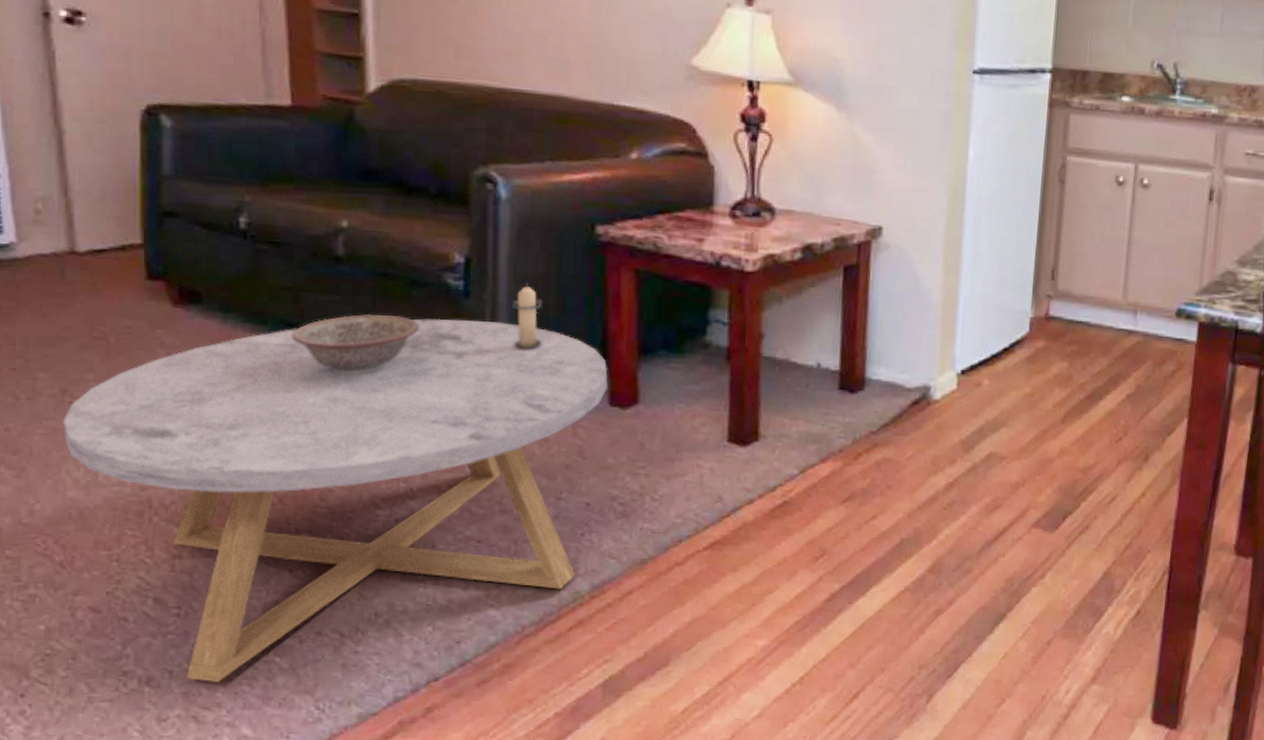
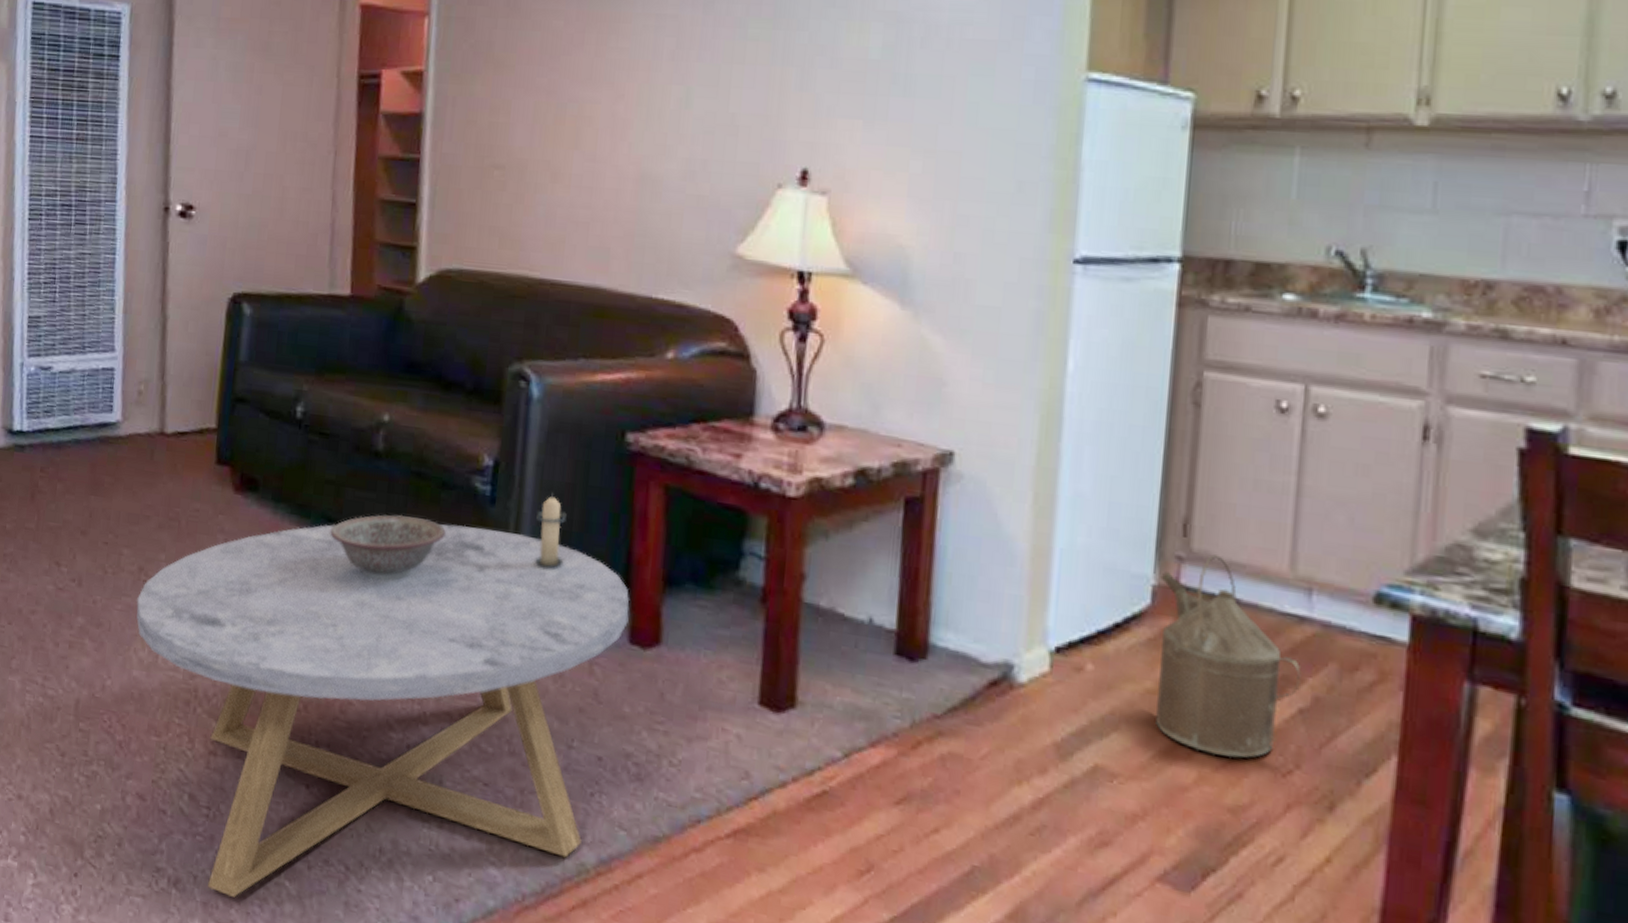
watering can: none [1032,292,1129,434] -> present [1156,554,1301,759]

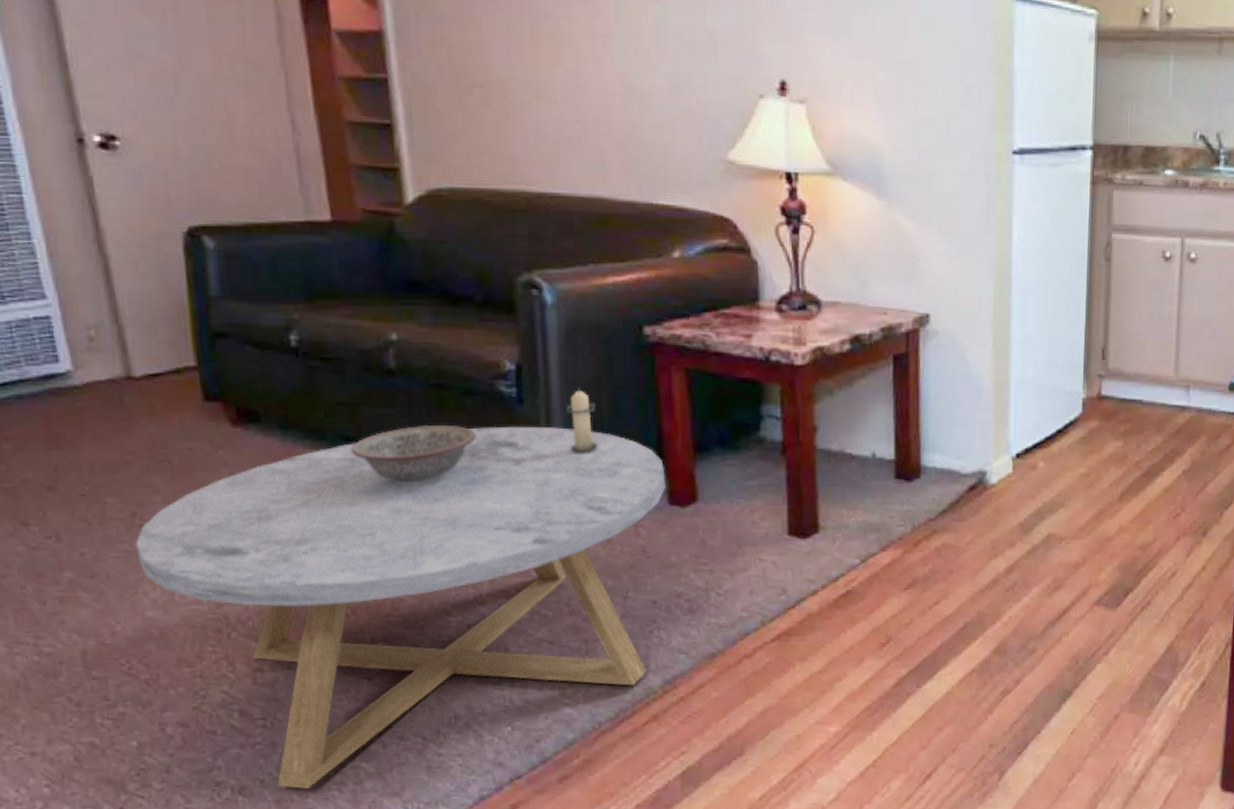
watering can: present [1156,554,1301,759] -> none [1088,370,1184,512]

